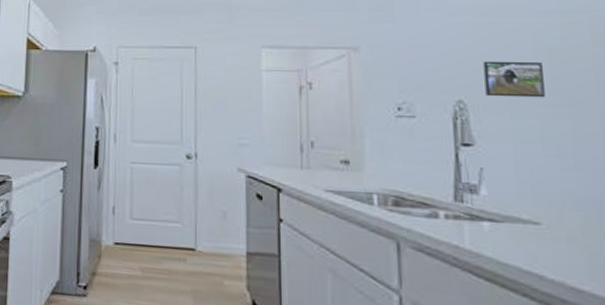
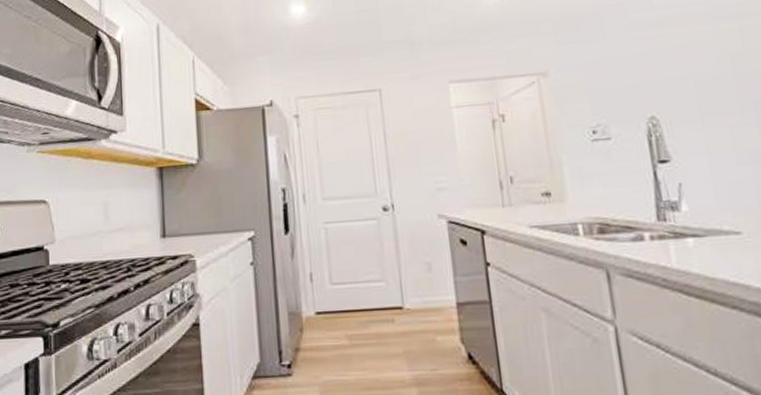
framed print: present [483,61,545,98] -> none [670,69,733,110]

